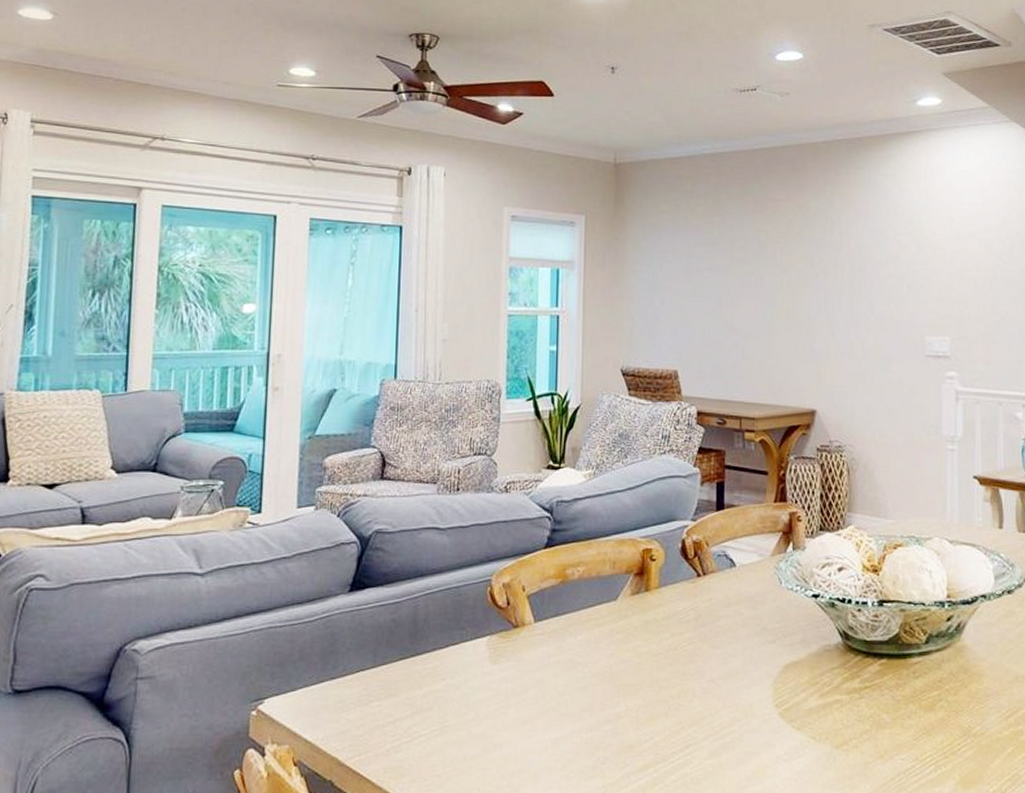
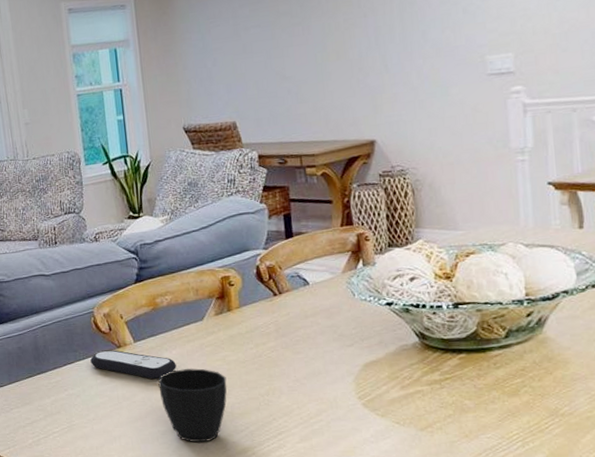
remote control: none [479,630,580,671] -> present [90,350,176,379]
cup: none [556,660,635,755] -> present [158,368,227,443]

